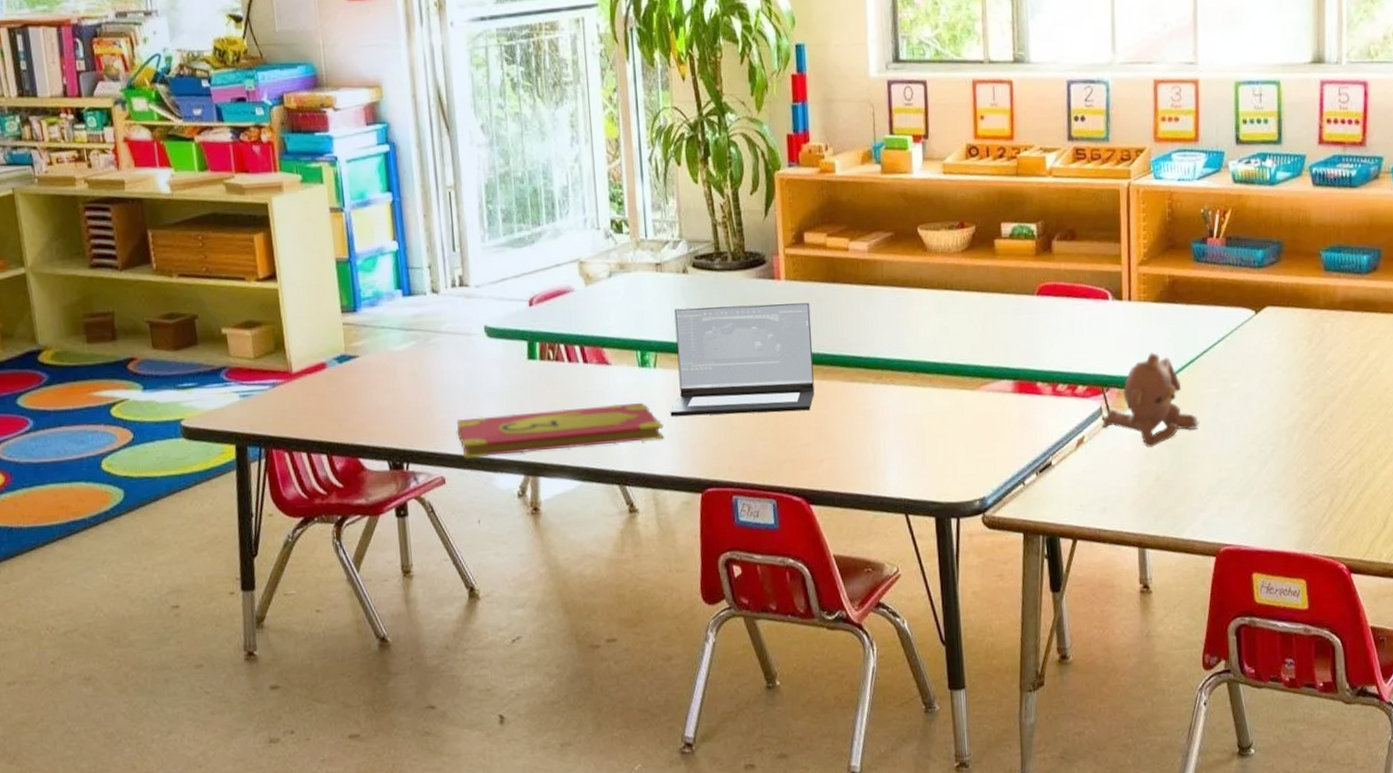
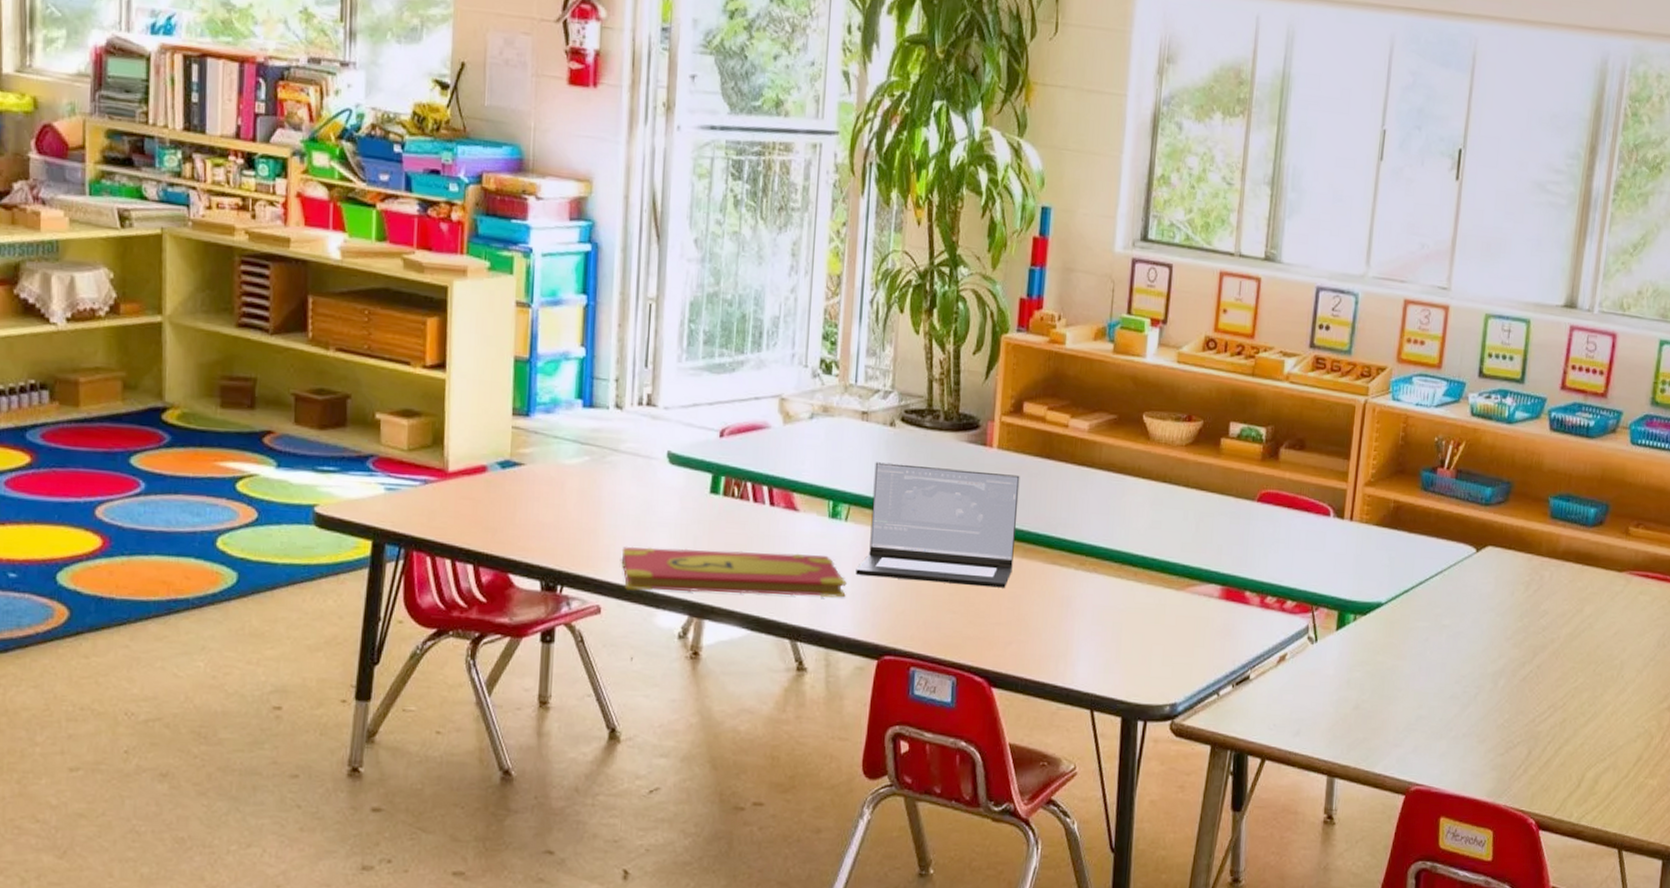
teddy bear: present [1101,352,1199,447] -> none [1306,577,1406,674]

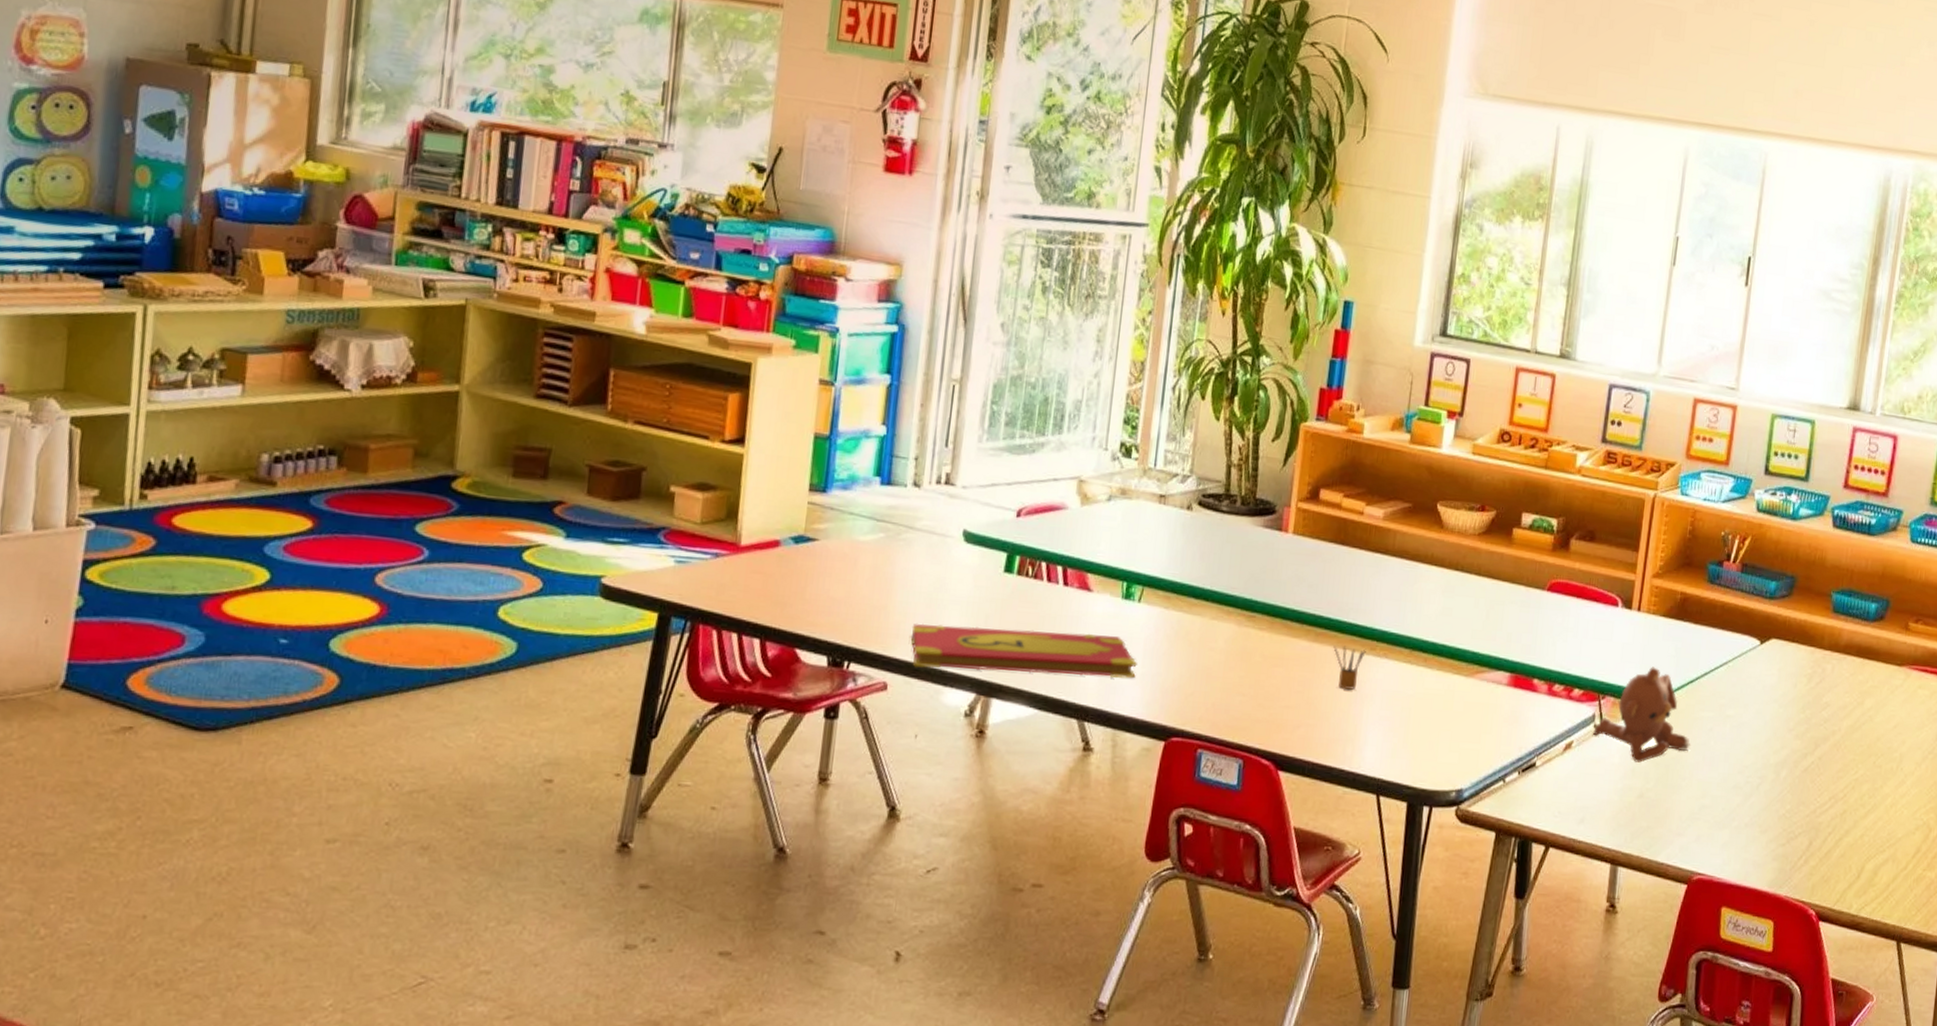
laptop: present [855,462,1020,588] -> none [1146,544,1314,672]
pencil box: none [1042,561,1076,605] -> present [1333,645,1366,690]
teddy bear: none [1306,577,1406,674] -> present [1592,667,1690,763]

